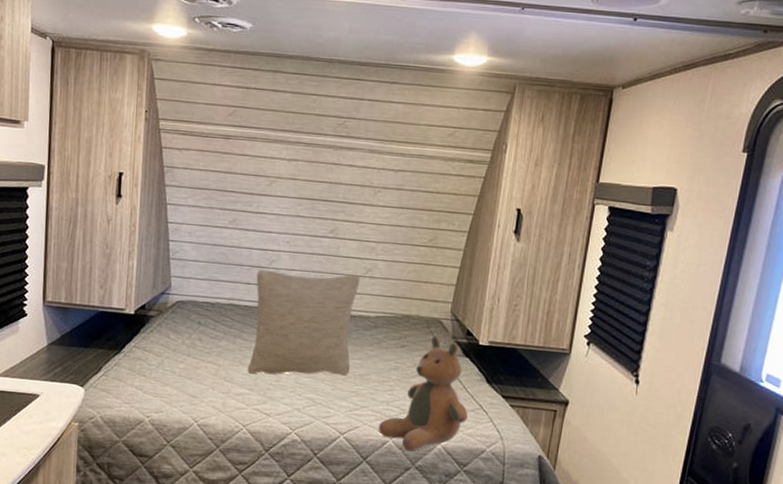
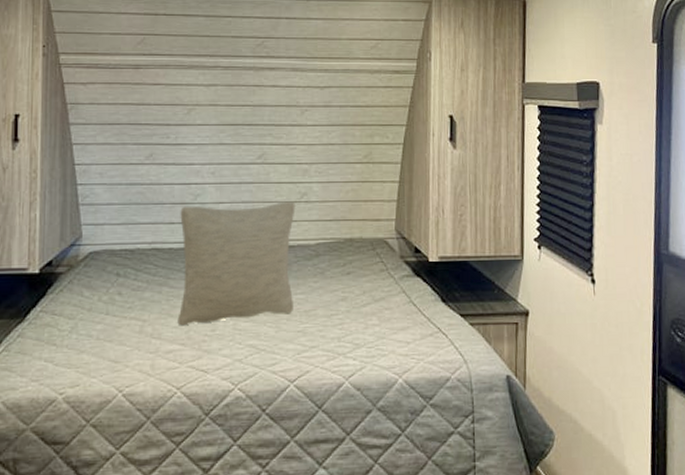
teddy bear: present [379,335,468,452] -> none [332,257,427,391]

